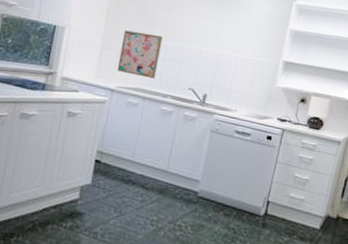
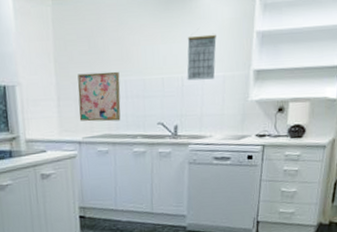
calendar: none [222,20,255,61] -> present [187,34,217,81]

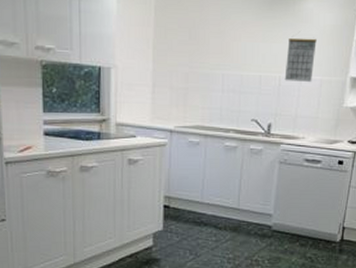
wall art: present [77,71,121,122] -> none [173,63,218,114]

